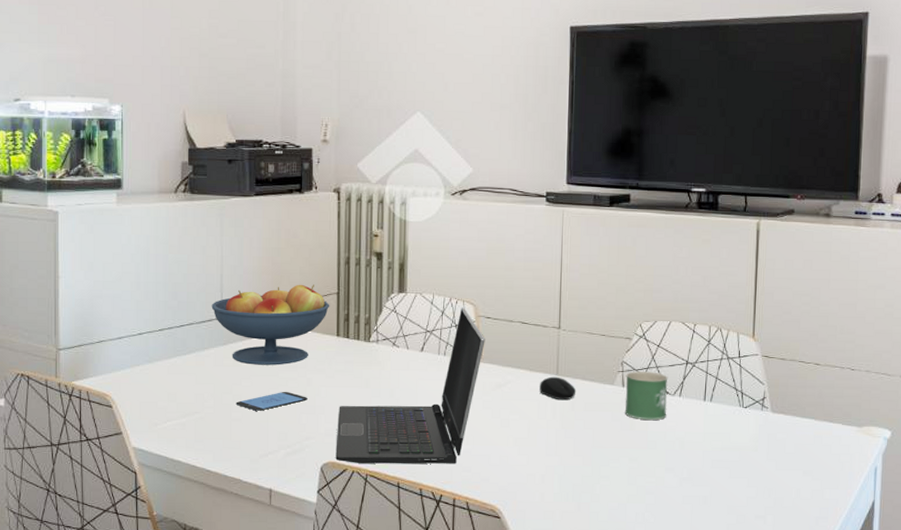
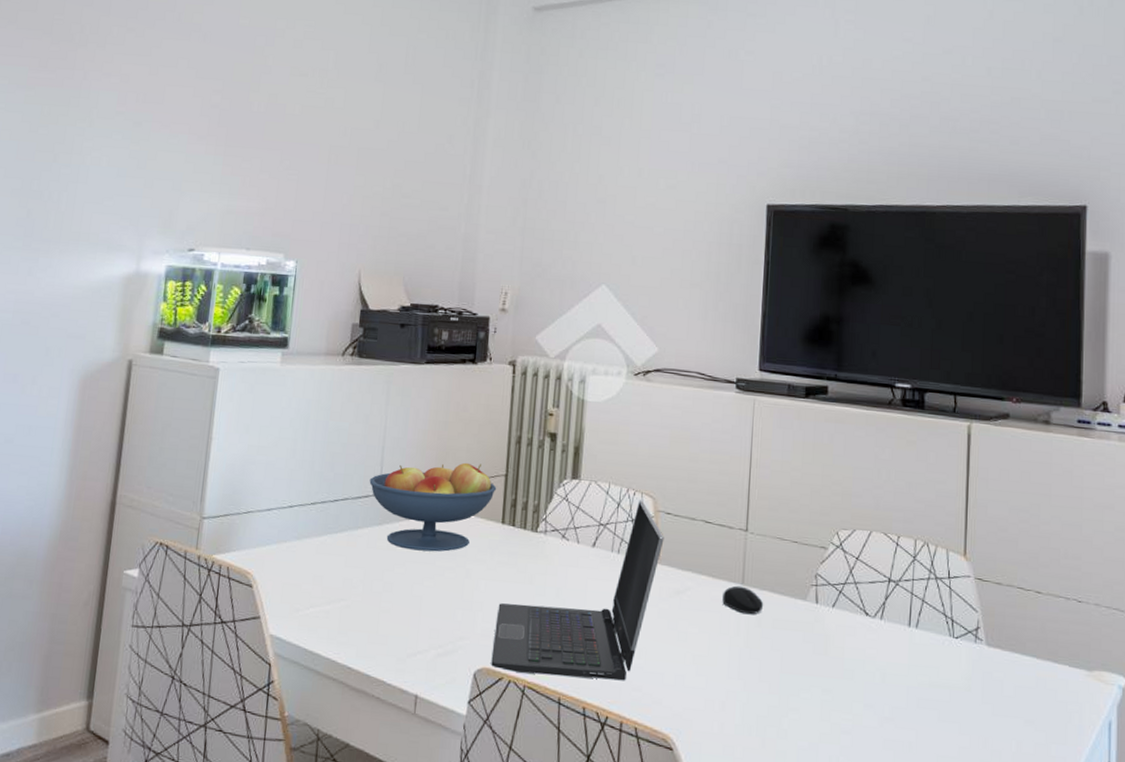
smartphone: present [236,391,308,411] -> none [386,582,465,603]
mug: present [624,371,668,421] -> none [818,586,868,646]

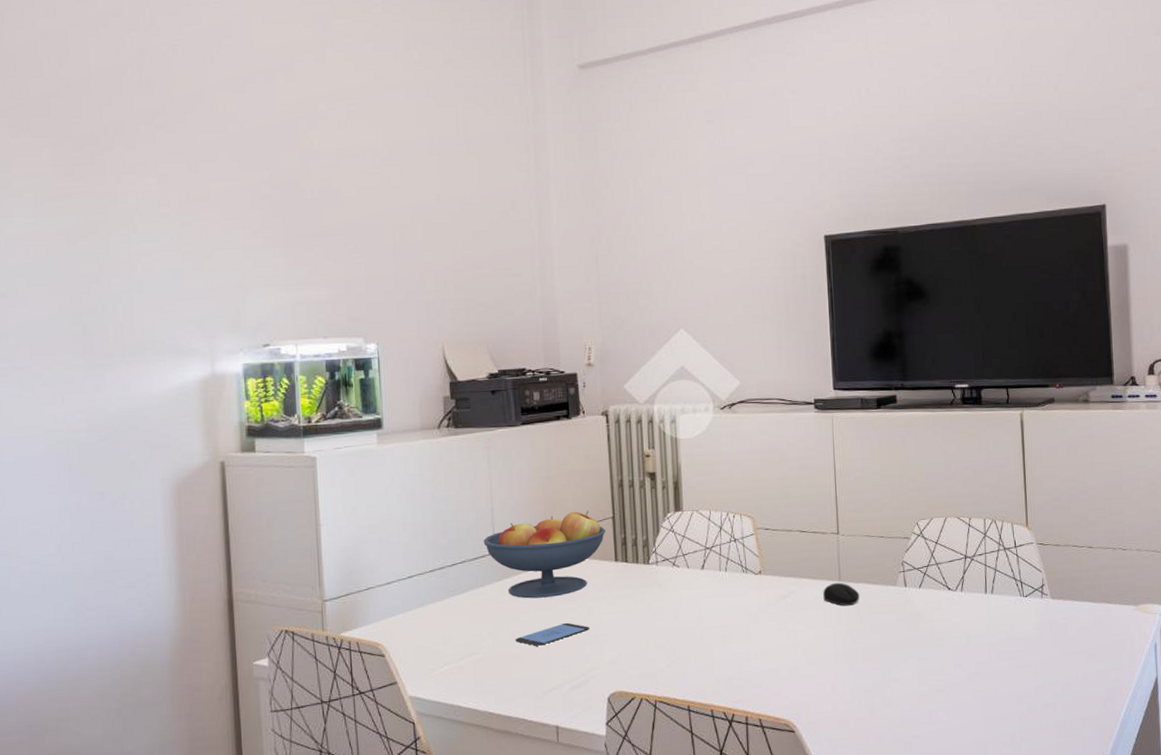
smartphone: none [386,582,465,603] -> present [515,622,589,646]
laptop computer: present [491,500,664,681] -> none [622,521,766,691]

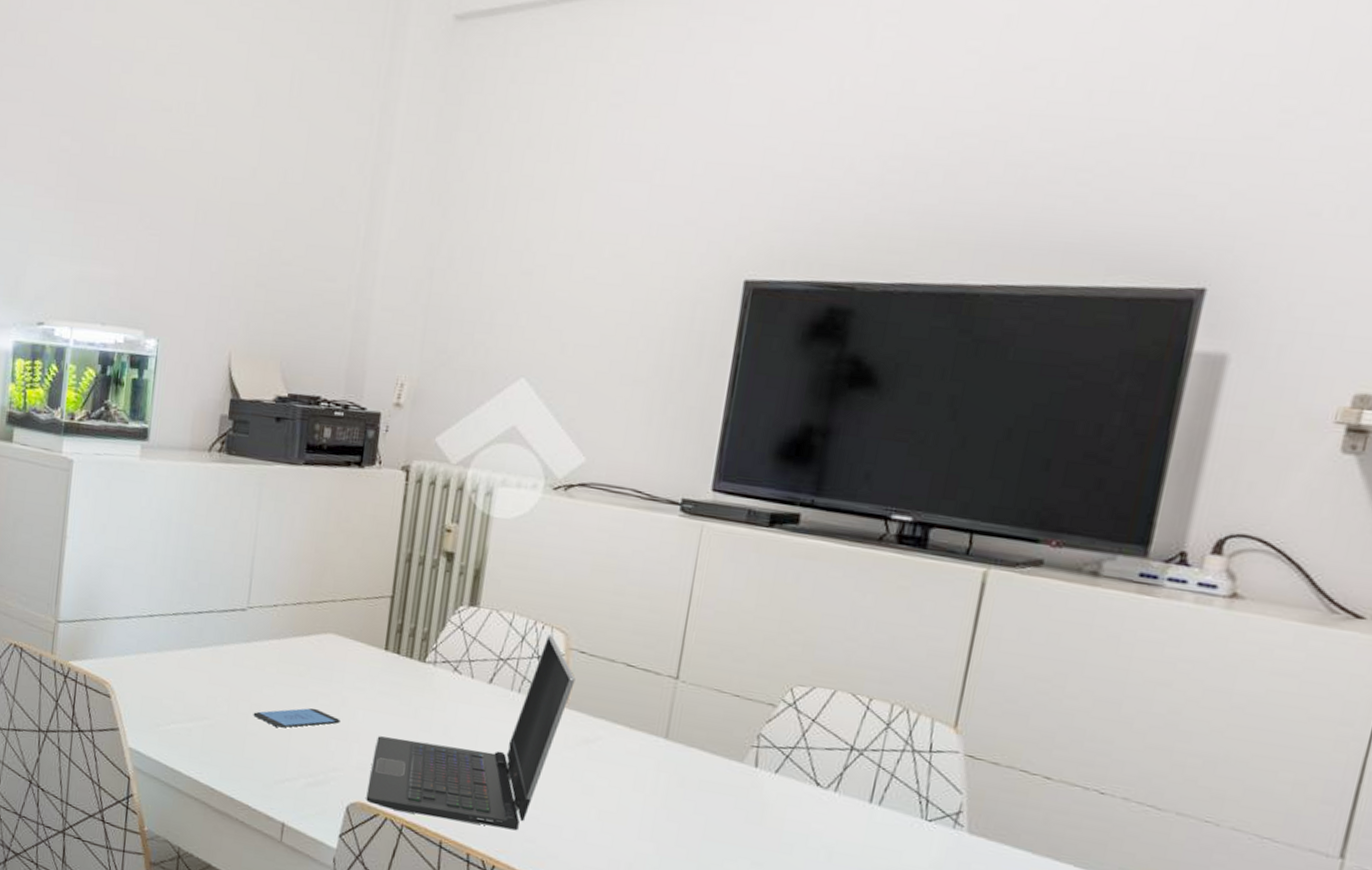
fruit bowl: present [483,510,606,599] -> none [237,577,381,676]
laptop computer: none [622,521,766,691] -> present [366,634,575,831]
computer mouse: present [823,582,860,606] -> none [639,739,691,773]

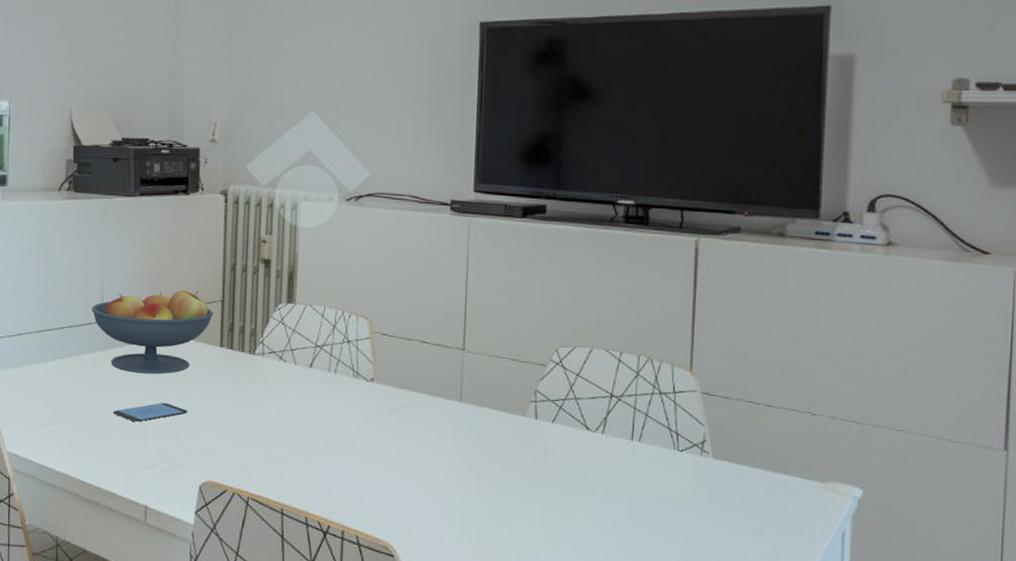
fruit bowl: none [237,577,381,676] -> present [91,289,214,375]
laptop computer: present [366,634,575,831] -> none [215,322,381,493]

